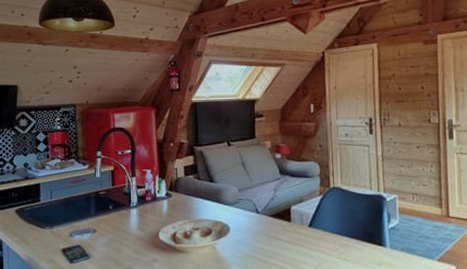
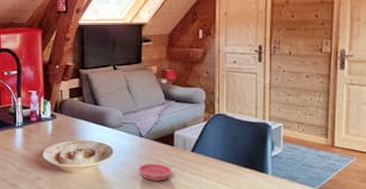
saucer: none [256,240,290,259] -> present [138,163,172,181]

